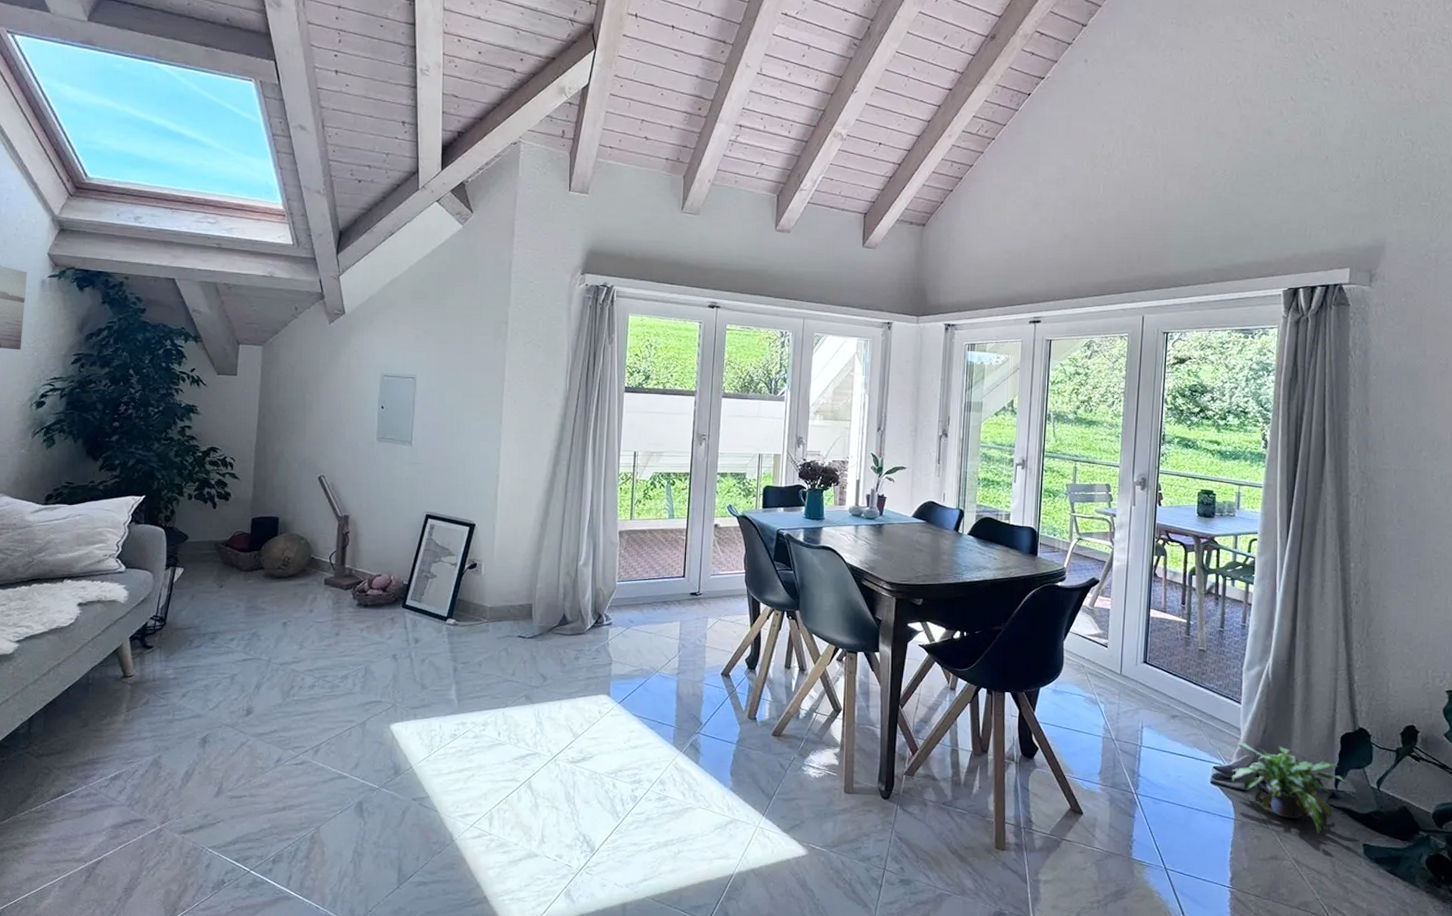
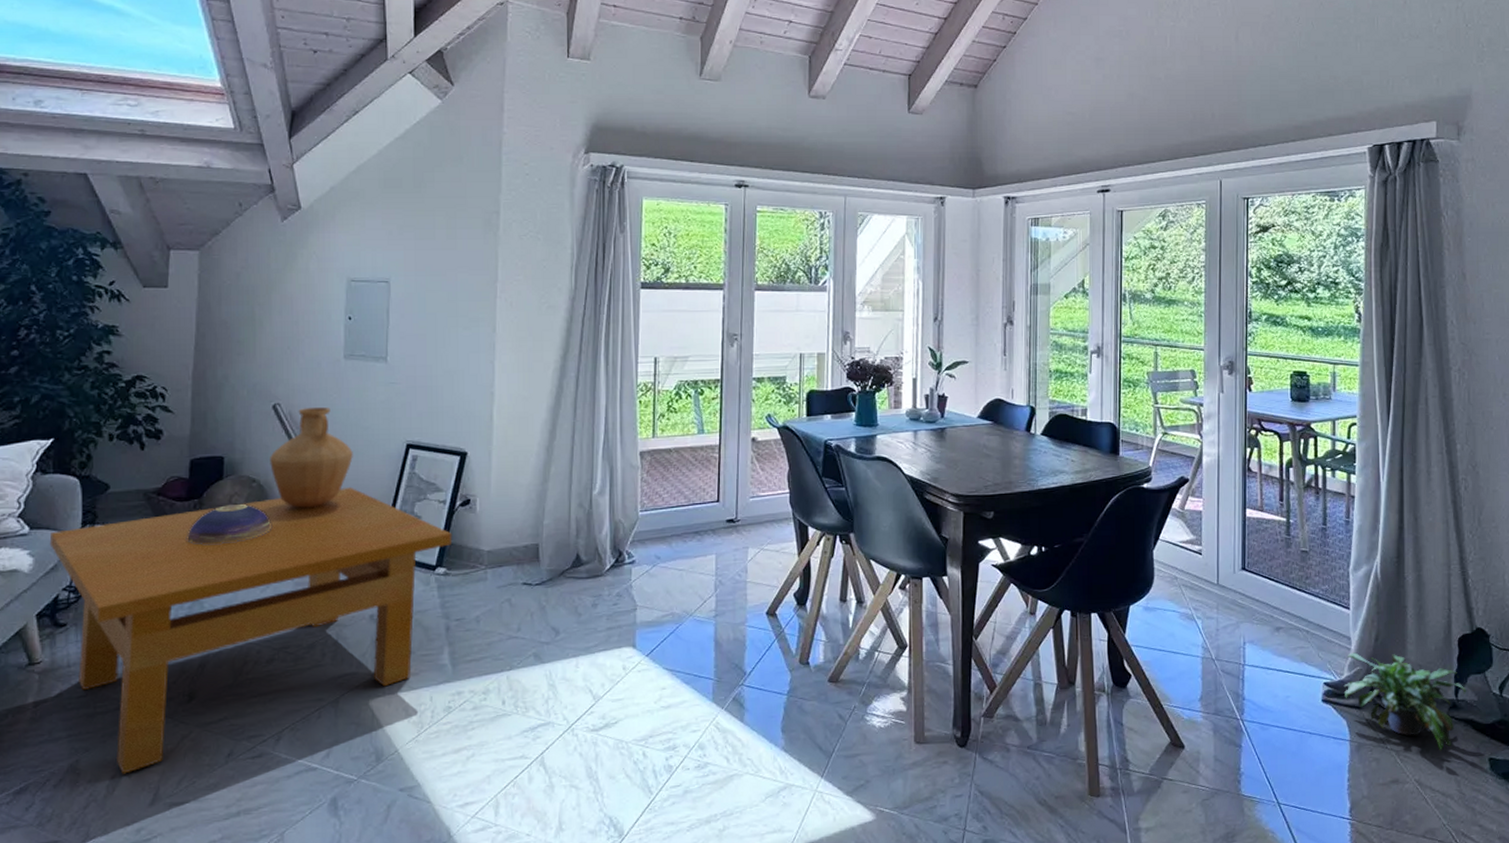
table: none [141,547,461,770] -> present [49,487,452,774]
decorative bowl: none [248,556,315,589] -> present [187,503,271,544]
vase: none [315,480,382,563] -> present [270,406,353,508]

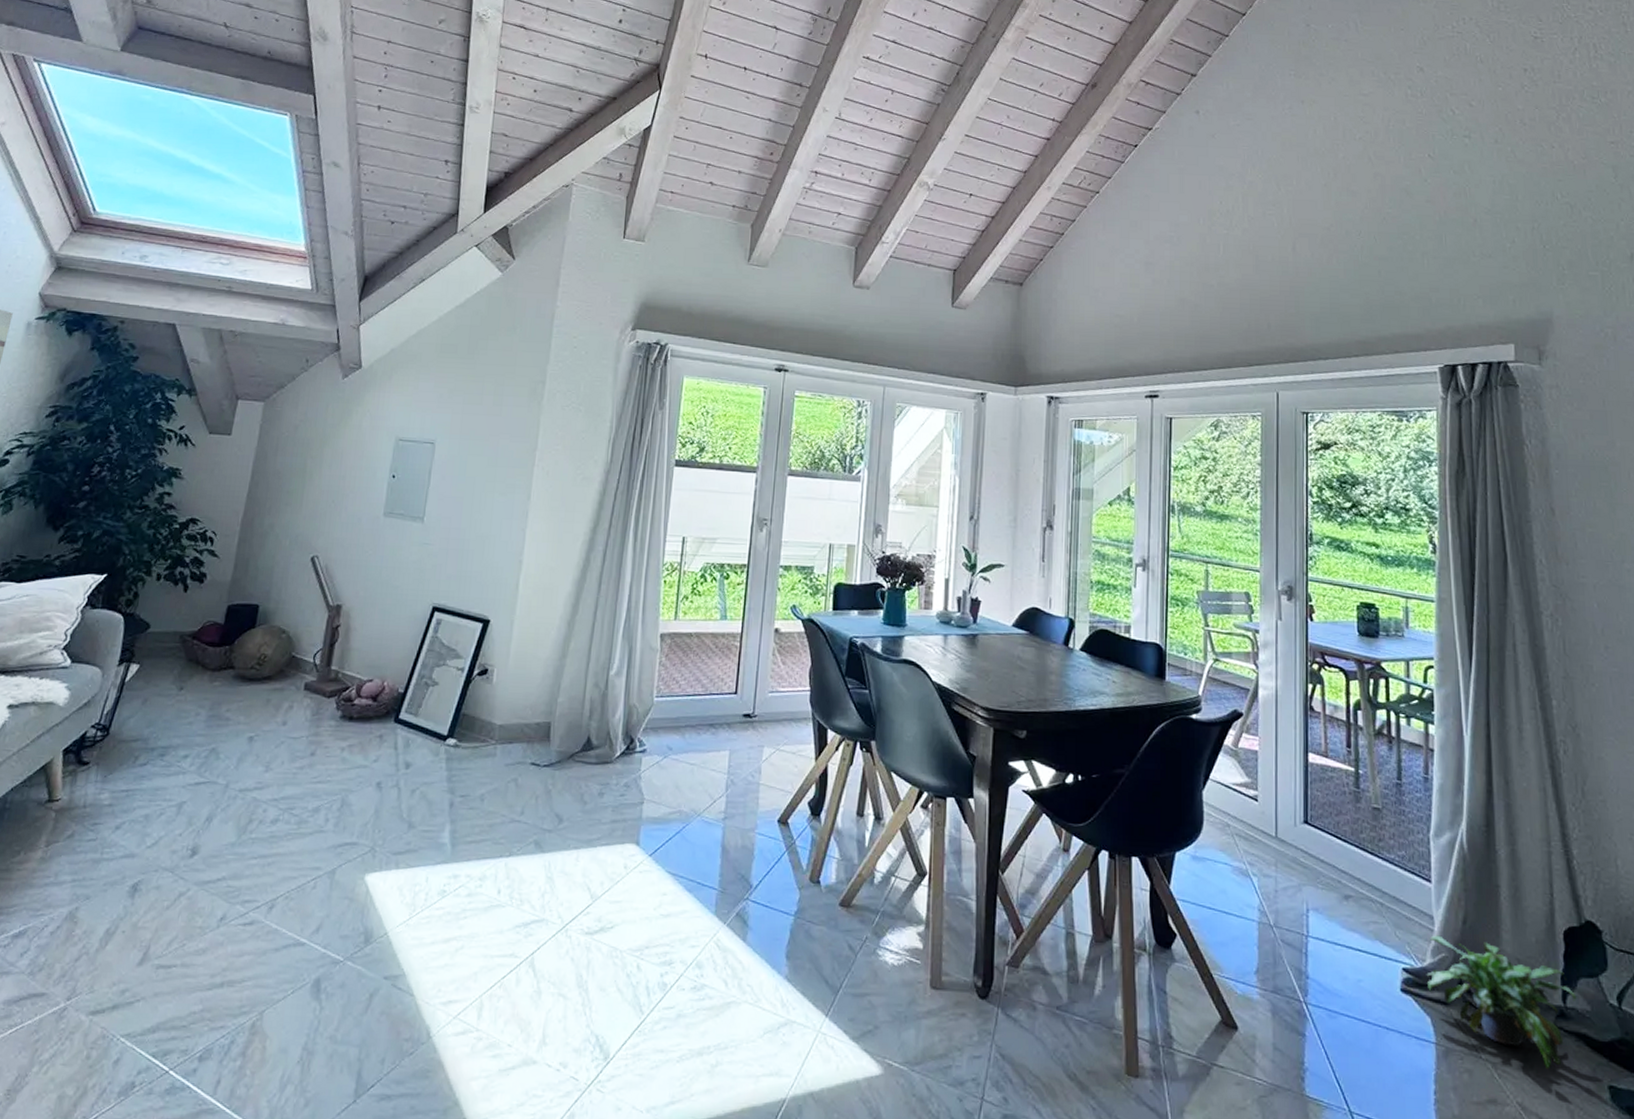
table: present [49,487,452,774] -> none [86,646,467,928]
decorative bowl: present [187,503,271,544] -> none [213,653,294,694]
vase: present [270,406,353,508] -> none [301,562,381,664]

